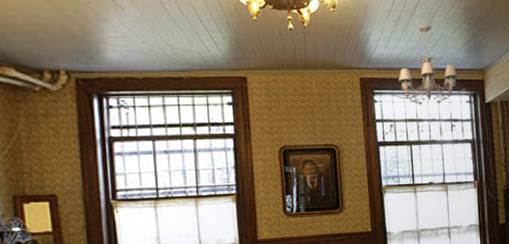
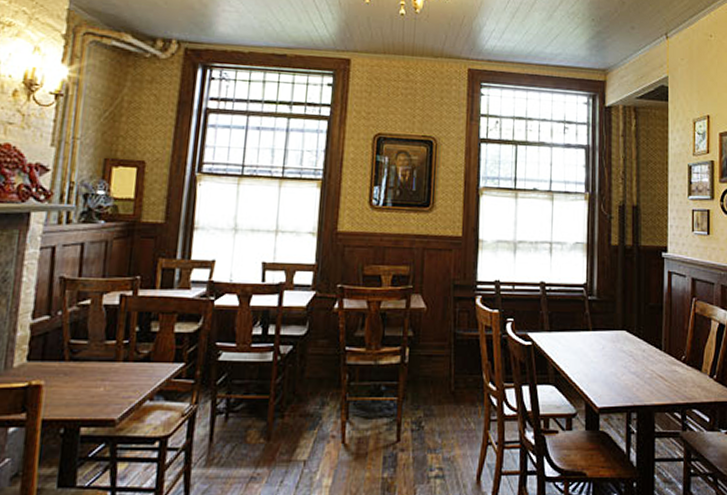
chandelier: present [393,25,465,105] -> none [502,18,583,103]

